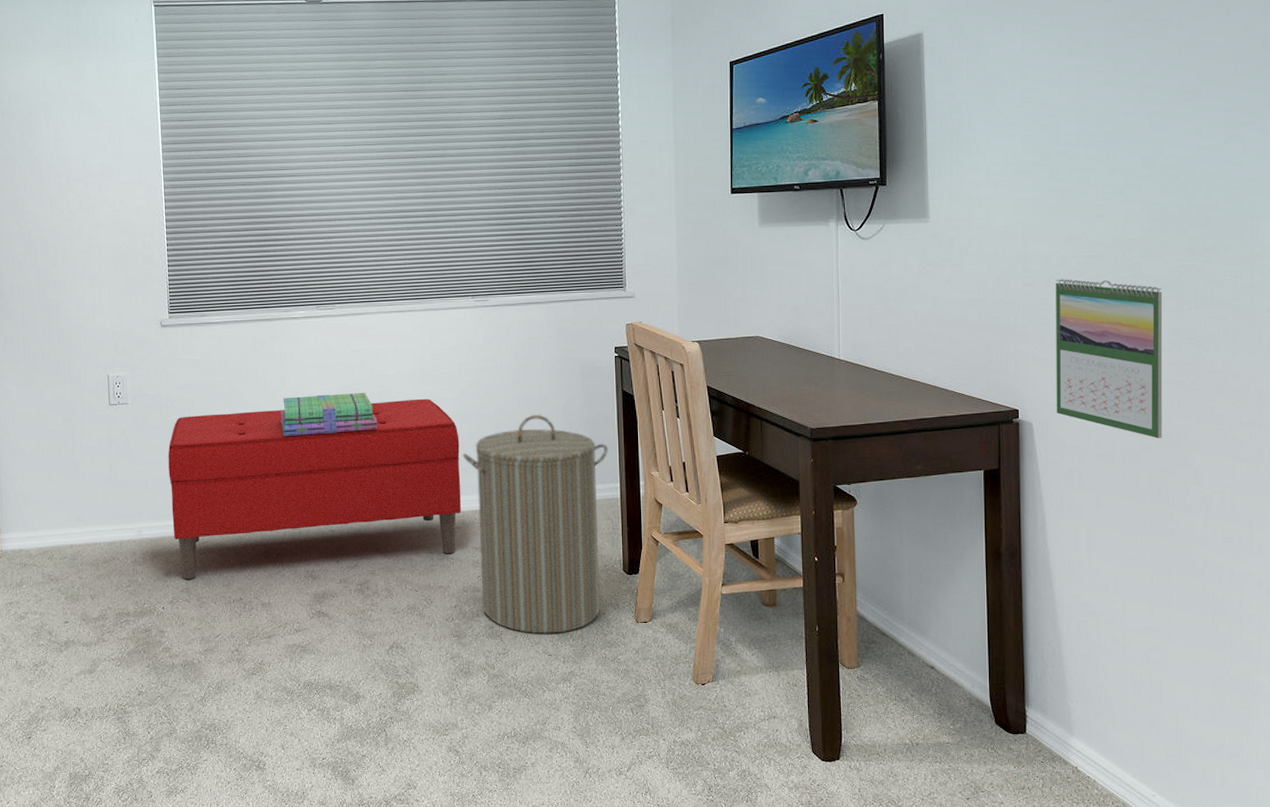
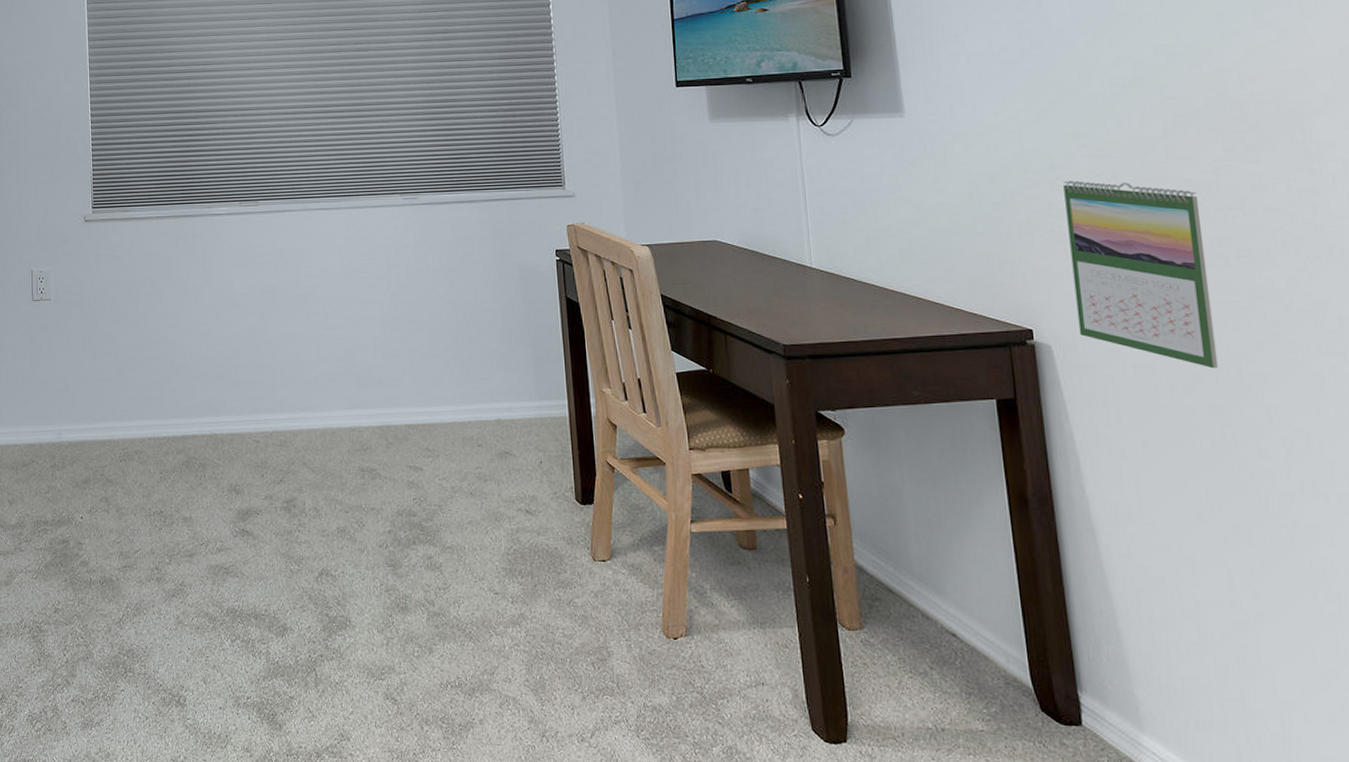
bench: present [168,398,462,579] -> none [89,301,394,488]
stack of books: present [280,393,378,436] -> none [202,294,304,338]
laundry hamper: present [462,414,608,634] -> none [393,321,553,569]

